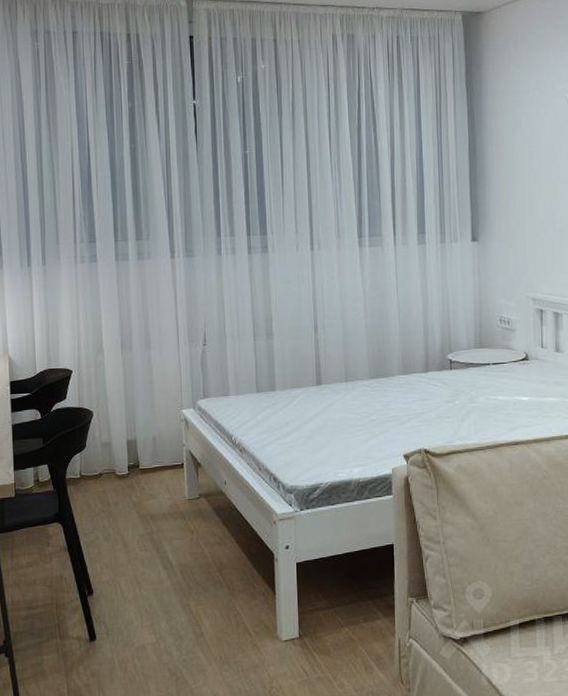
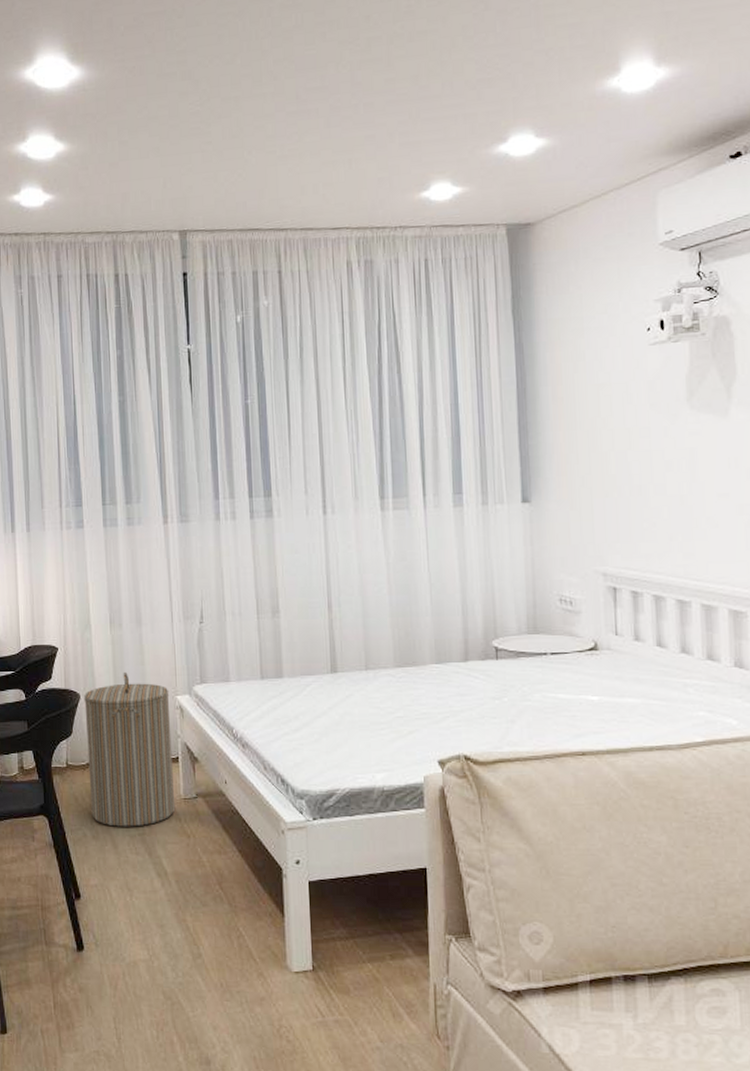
laundry hamper: none [97,390,181,528] -> present [84,671,176,827]

